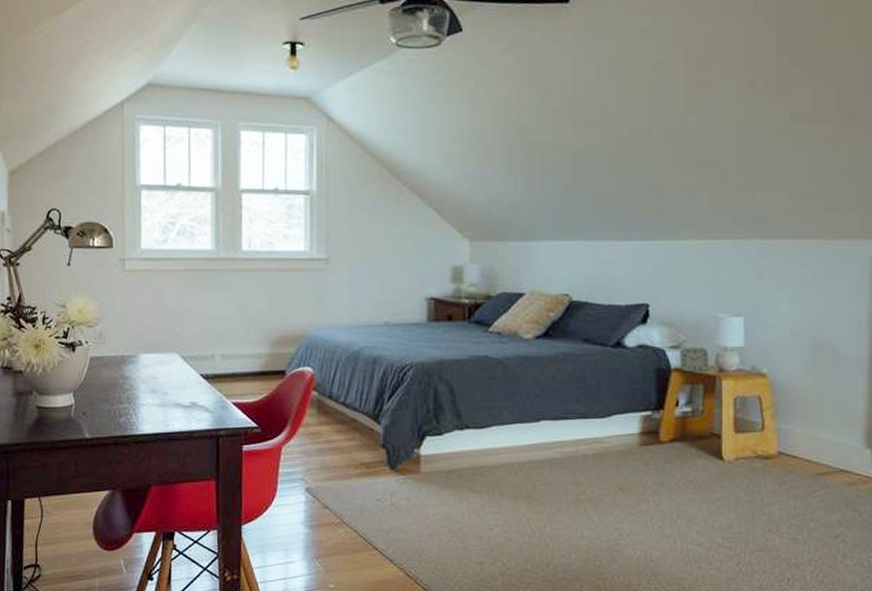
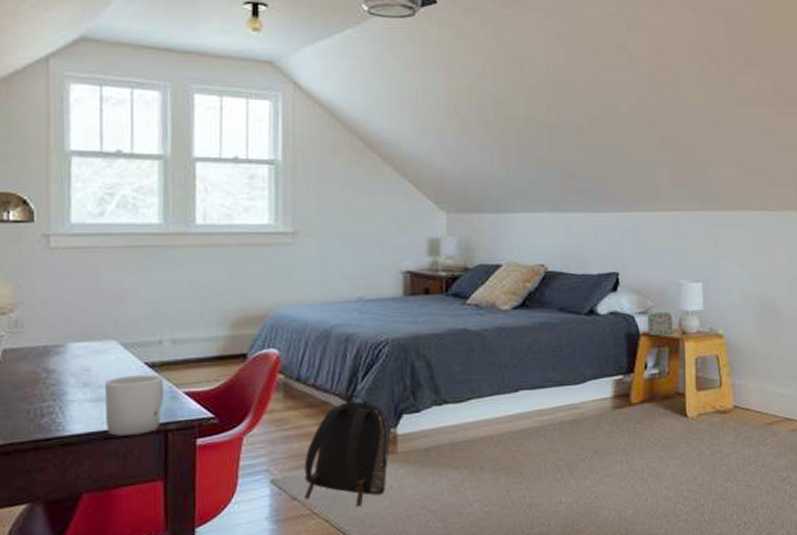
mug: none [168,385,216,438] -> present [104,374,164,436]
backpack: none [334,414,413,521] -> present [303,394,390,507]

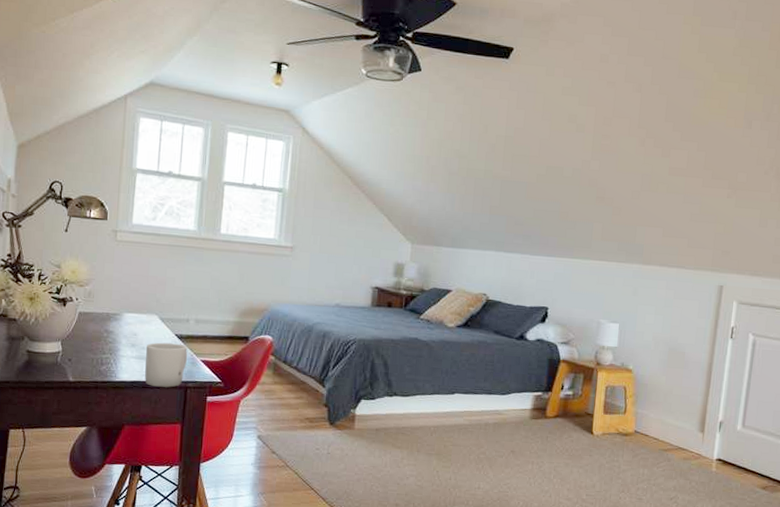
backpack: present [303,394,390,507] -> none [280,378,350,467]
alarm clock: present [647,311,674,336] -> none [567,343,590,365]

